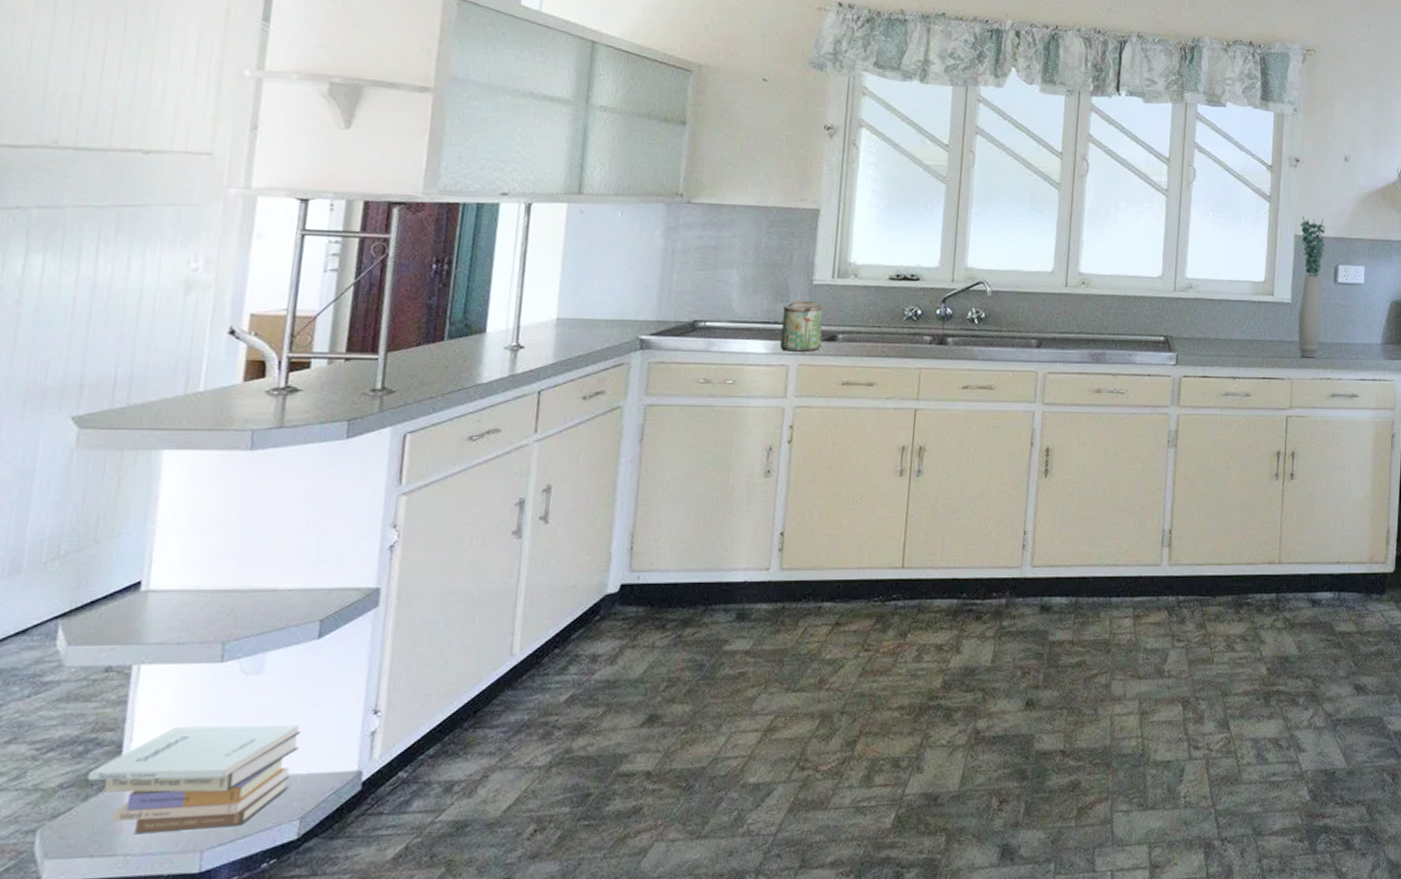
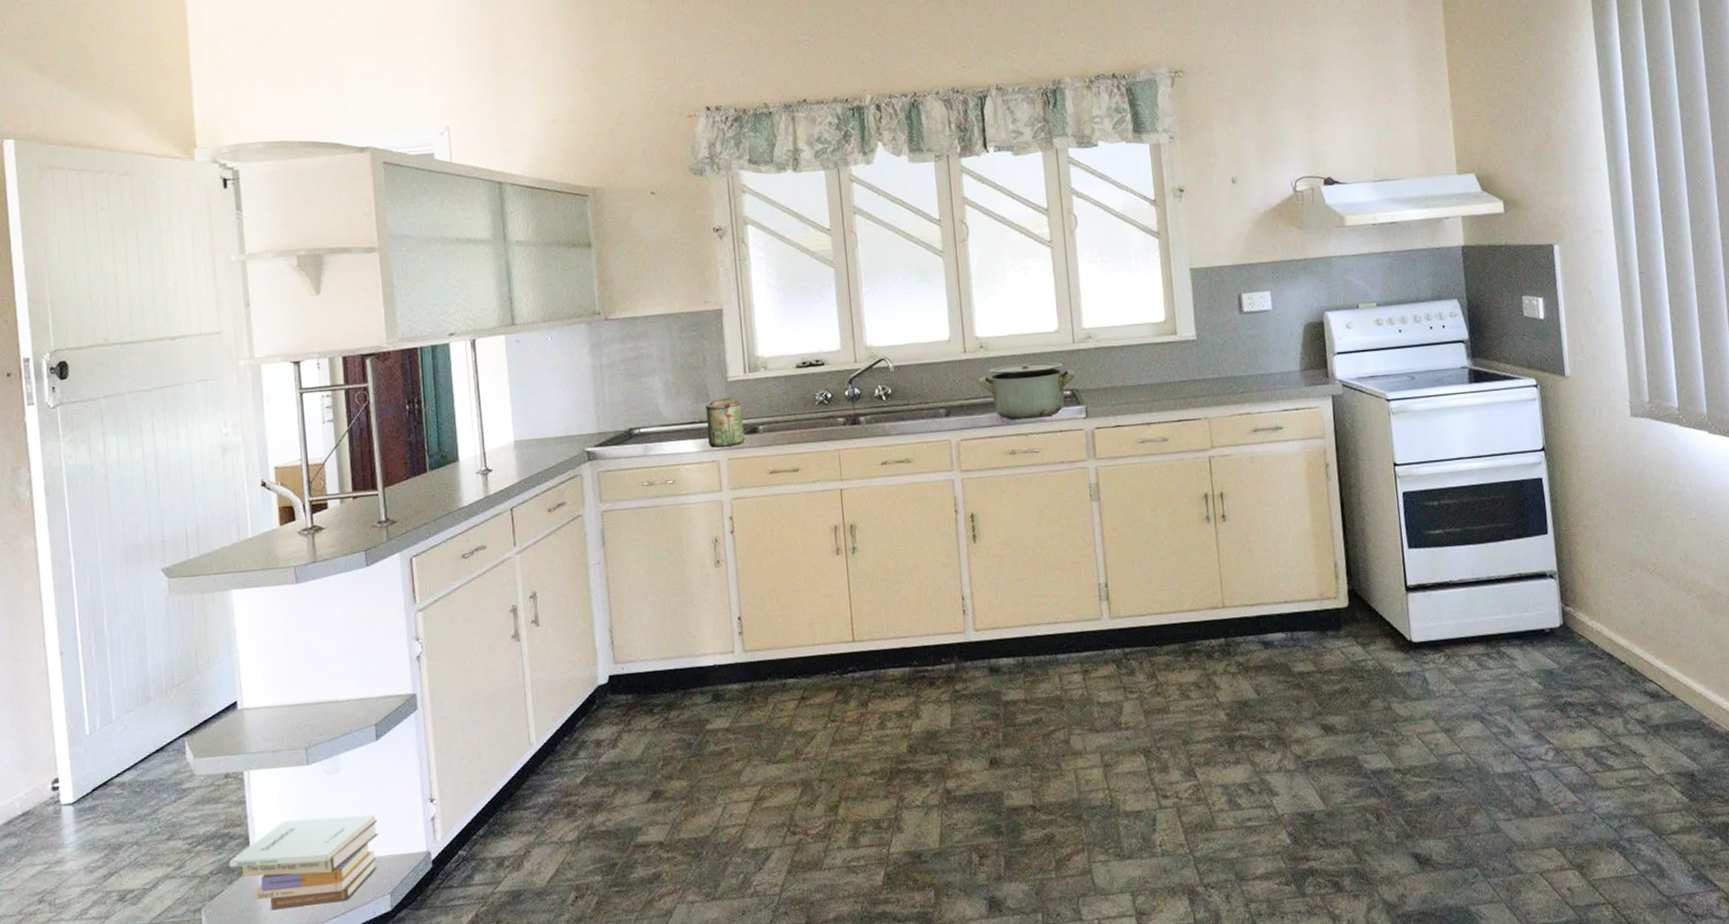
saucepan: none [1074,304,1172,360] -> present [978,361,1076,420]
vase: present [1297,215,1326,358] -> none [1193,246,1233,395]

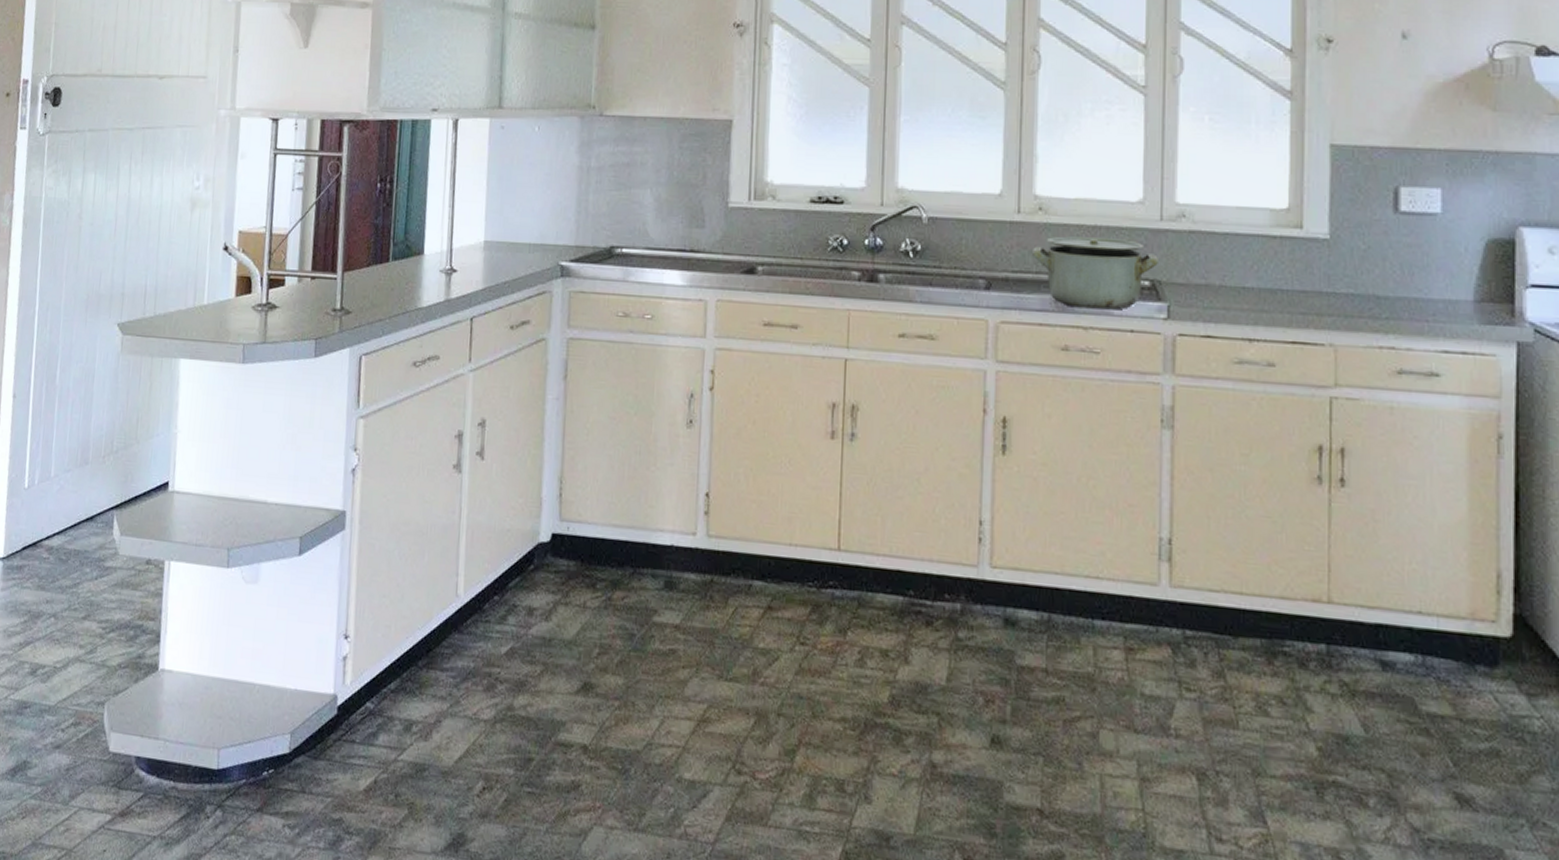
books: present [229,815,378,910] -> none [137,625,288,730]
canister: present [706,397,745,448] -> none [697,225,741,286]

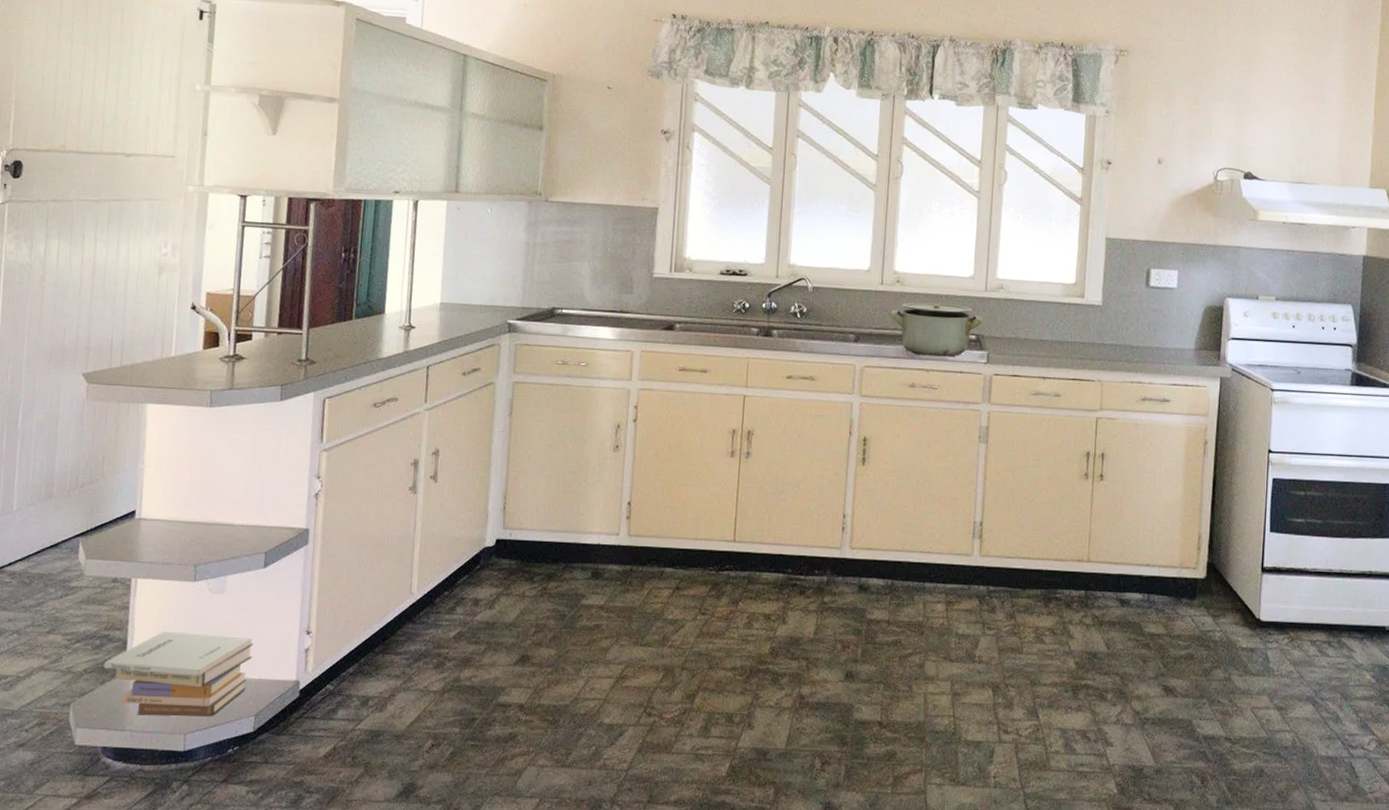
books: none [137,625,288,730] -> present [103,632,253,716]

